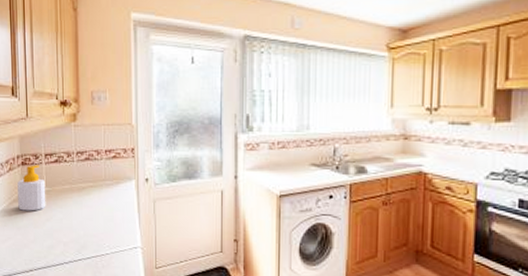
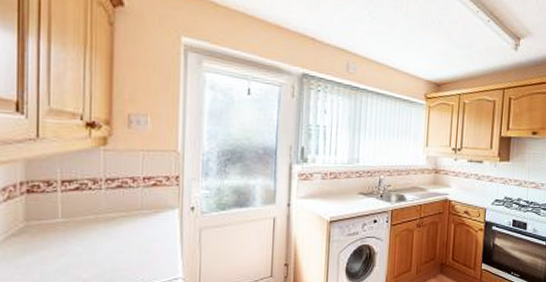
soap bottle: present [17,165,46,211] -> none [19,193,61,246]

